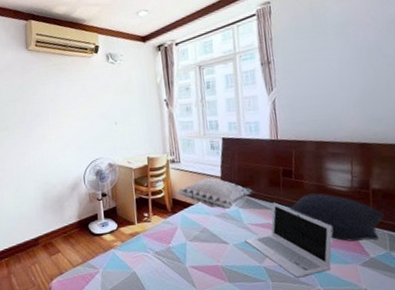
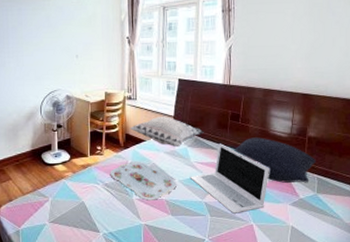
serving tray: none [159,226,231,268] -> present [110,161,177,201]

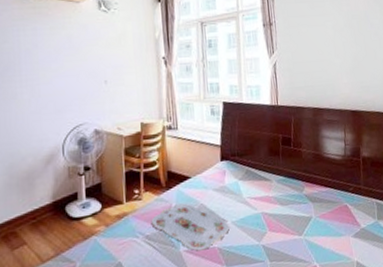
decorative pillow: present [129,116,204,147] -> none [171,146,255,182]
laptop: present [189,143,270,214] -> none [243,173,328,255]
pillow: present [233,137,316,183] -> none [287,162,373,213]

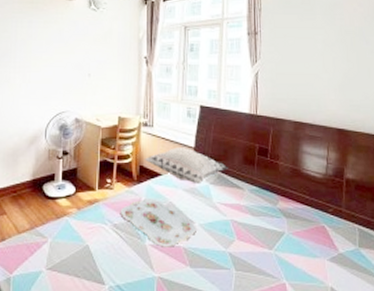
decorative pillow: none [171,146,255,182] -> present [144,148,228,183]

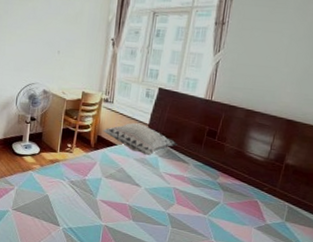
serving tray: present [120,199,196,247] -> none [77,163,142,204]

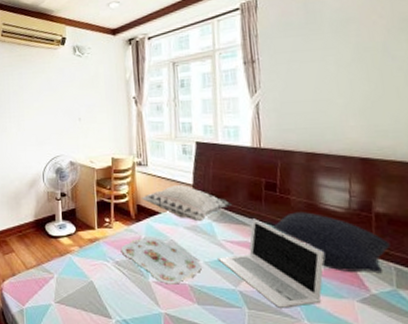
serving tray: none [77,163,142,204] -> present [120,237,202,285]
laptop: none [156,158,240,229] -> present [217,219,325,308]
pillow: none [204,156,290,210] -> present [271,212,391,274]

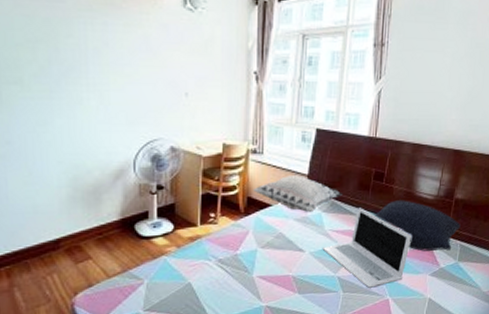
serving tray: present [120,237,202,285] -> none [225,230,306,278]

